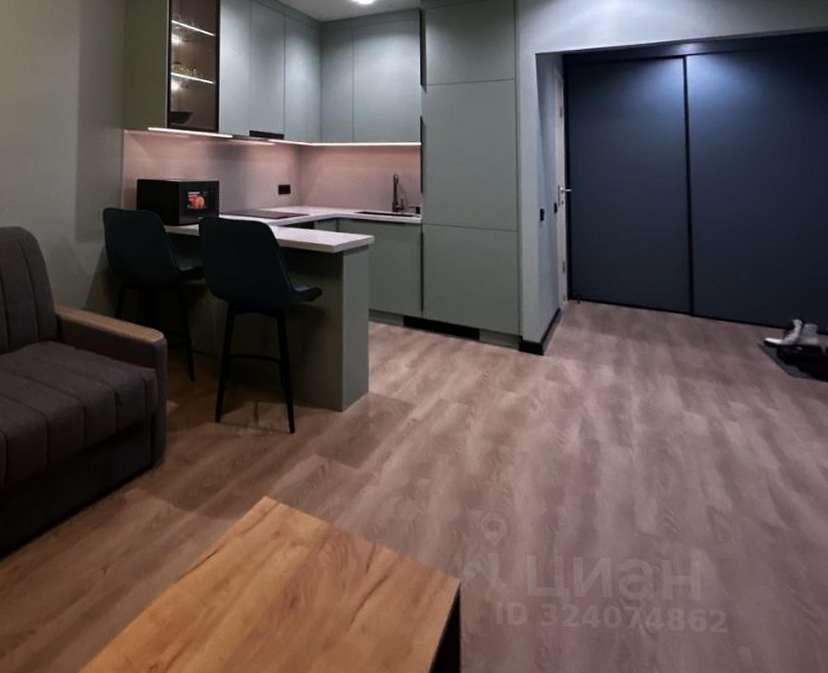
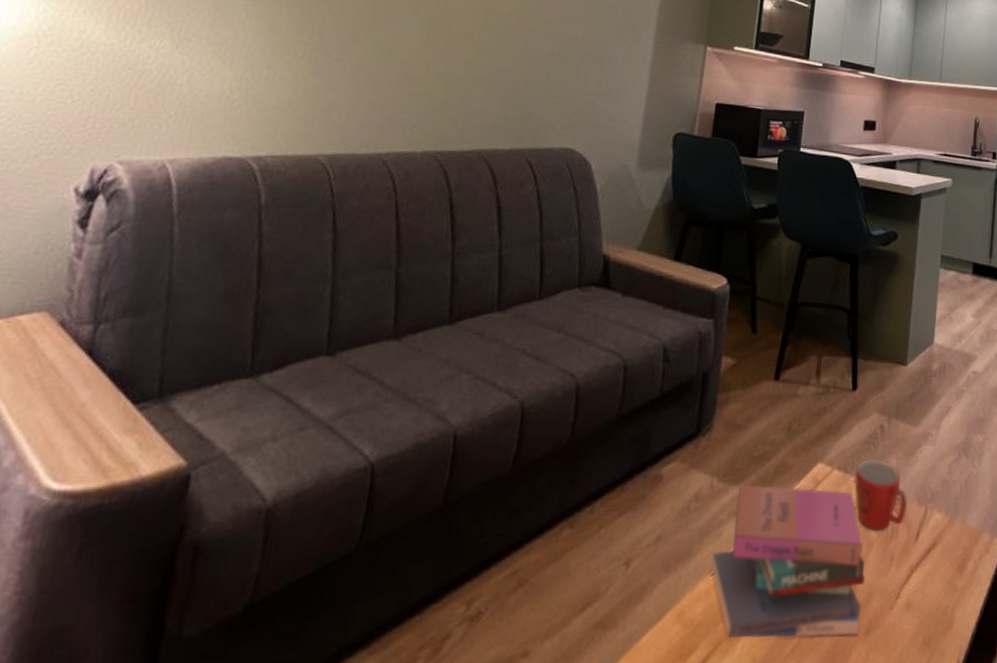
books: none [175,511,318,650] -> present [711,485,865,639]
mug: none [299,495,354,561] -> present [853,458,907,531]

